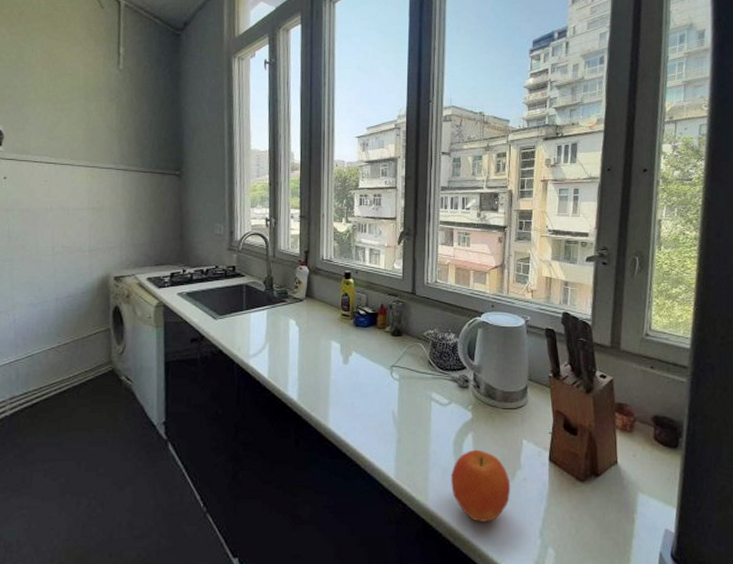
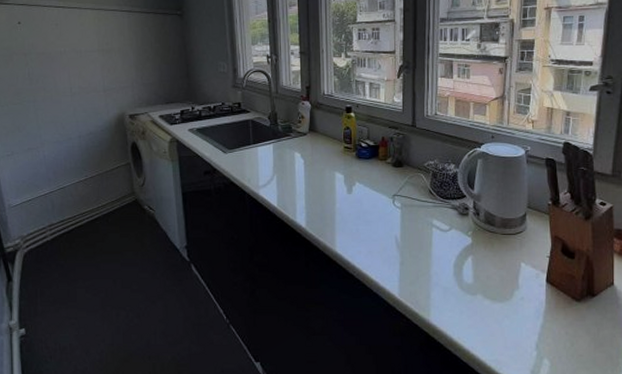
fruit: present [451,449,511,522] -> none [452,271,509,336]

